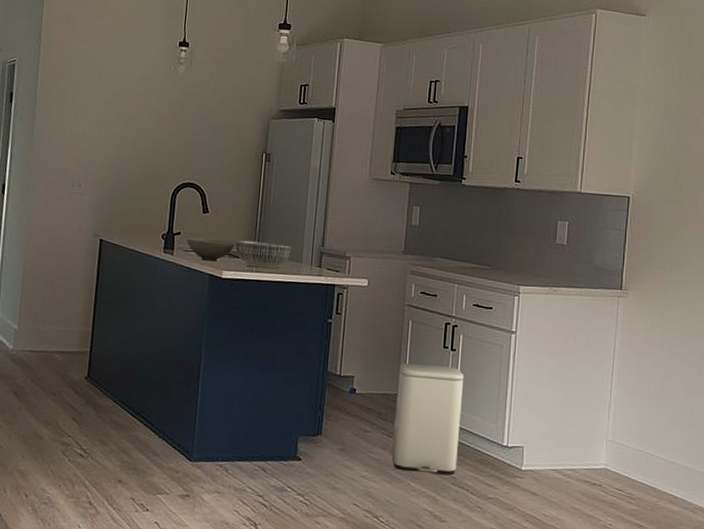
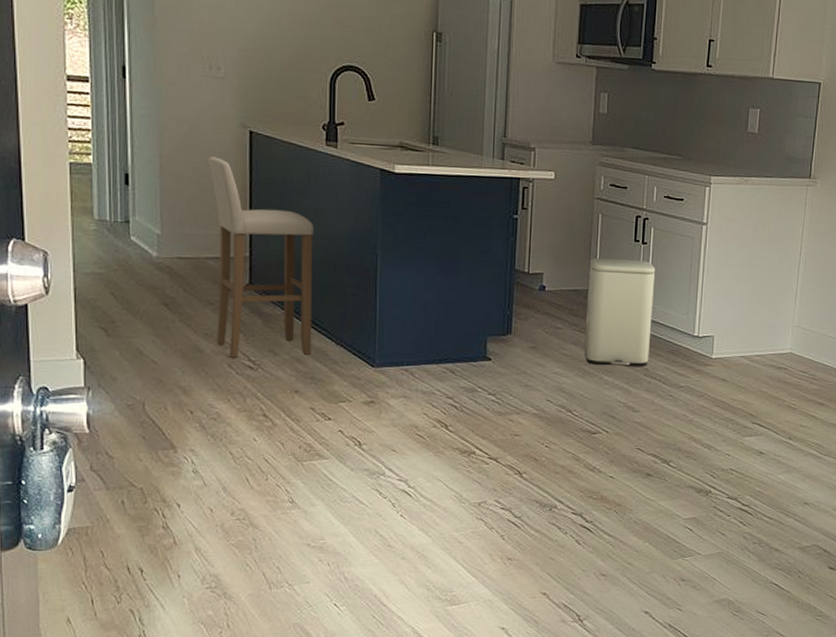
bar stool: none [54,261,148,446] -> present [207,156,314,358]
bowl: present [186,237,236,261] -> none [350,128,408,155]
bowl: present [235,240,291,269] -> none [408,130,470,162]

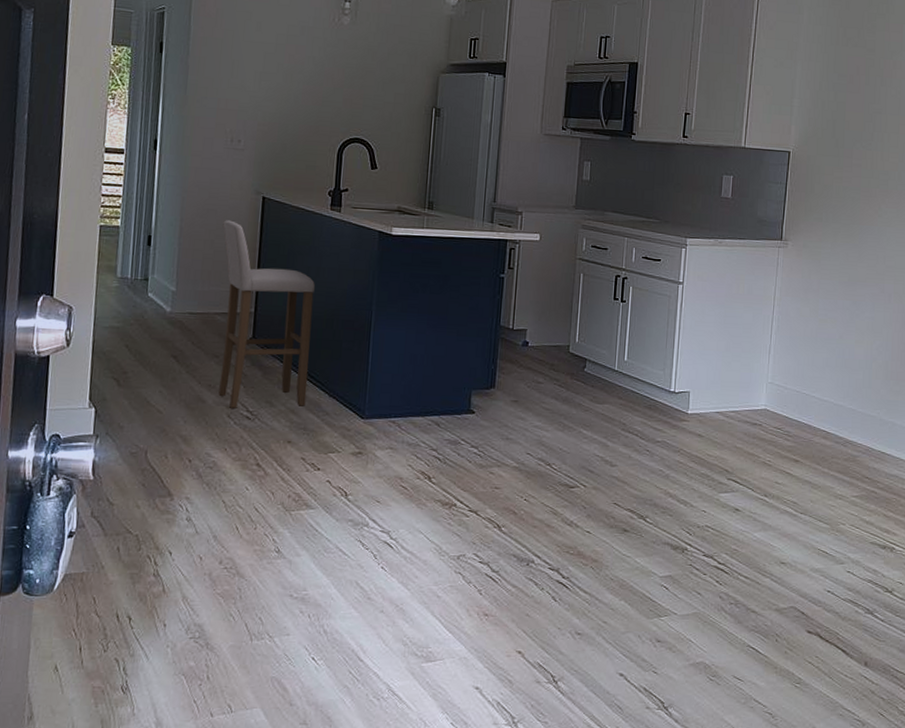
pedal bin: present [584,257,656,367] -> none [564,314,634,422]

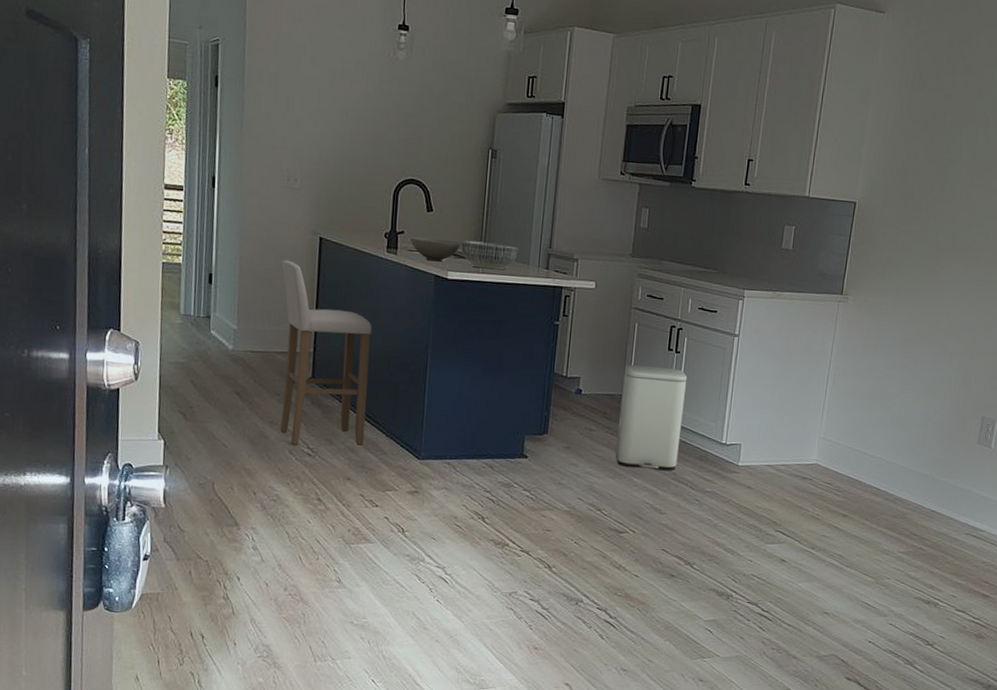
bowl: none [354,194,406,218] -> present [409,237,461,262]
bowl: none [405,196,463,225] -> present [461,240,518,270]
pedal bin: none [564,314,634,422] -> present [615,364,688,471]

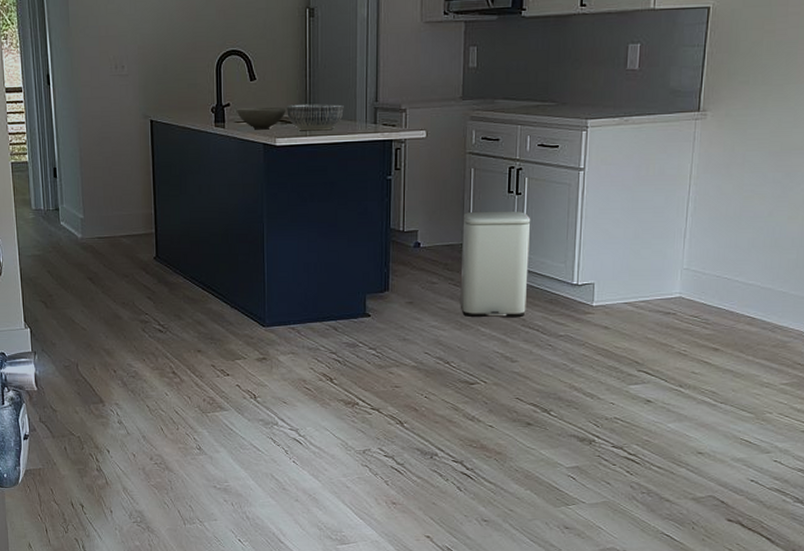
bar stool: present [280,260,372,445] -> none [117,146,210,323]

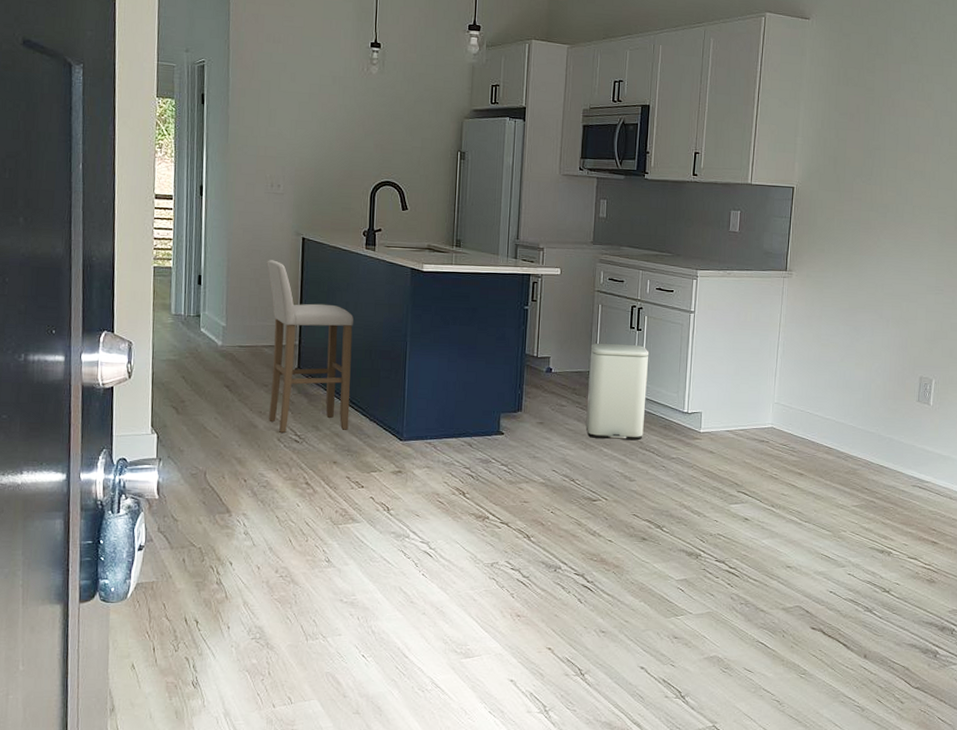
bar stool: none [117,146,210,323] -> present [266,260,353,433]
bowl: present [236,107,287,130] -> none [387,234,435,256]
bowl: present [287,103,344,131] -> none [435,235,488,261]

